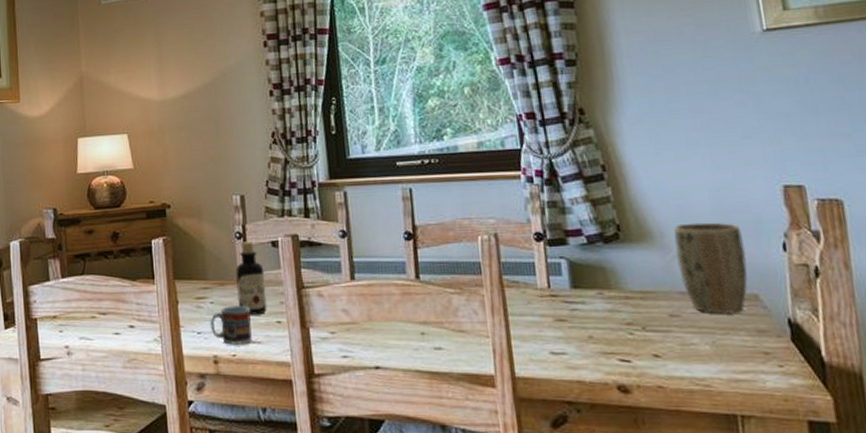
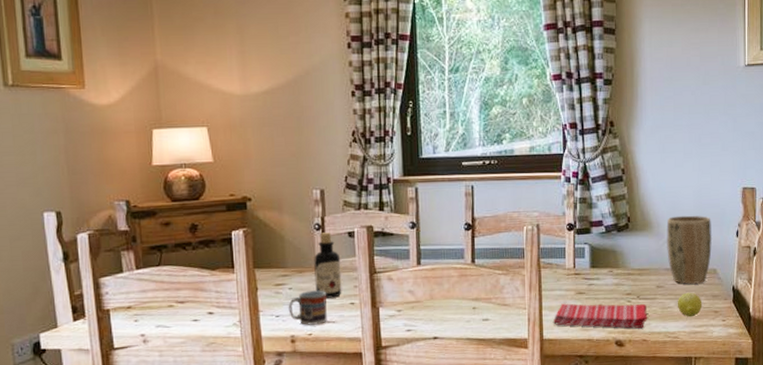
dish towel: none [526,332,661,370] -> present [552,303,648,328]
fruit: none [702,324,744,359] -> present [677,292,703,317]

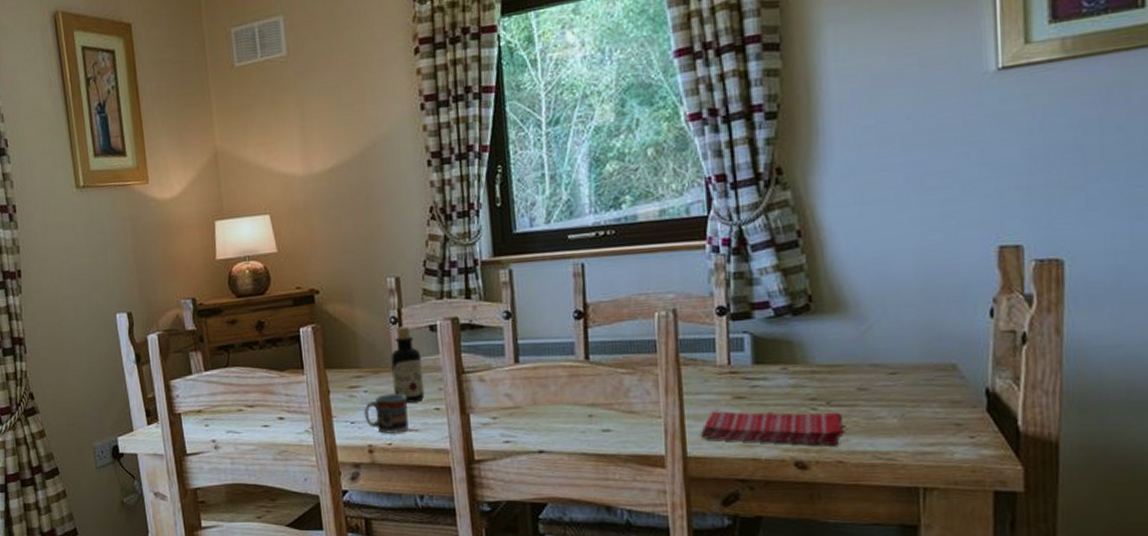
plant pot: present [666,215,713,285] -> none [870,289,949,386]
fruit: present [677,292,703,317] -> none [891,396,935,432]

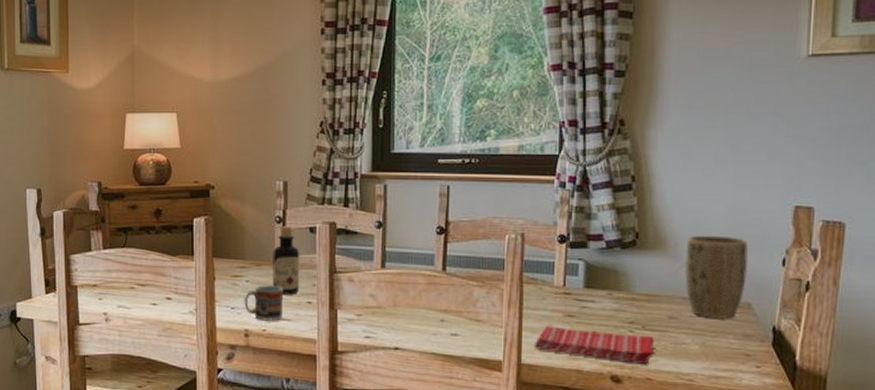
plant pot: none [870,289,949,386] -> present [684,235,749,320]

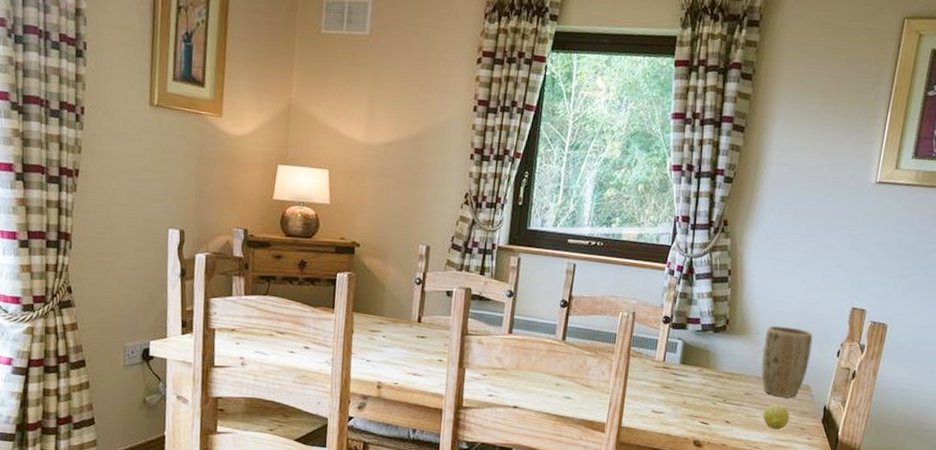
cup: present [244,285,284,321] -> none [379,341,418,376]
bottle: present [272,226,300,295] -> none [407,287,436,352]
dish towel: present [533,325,655,364] -> none [633,394,732,432]
fruit: none [694,328,730,358] -> present [763,404,790,430]

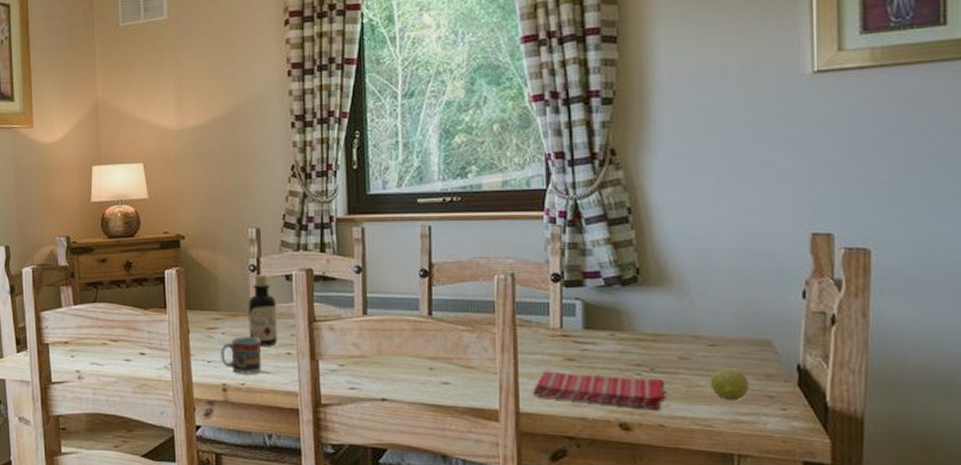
cup: none [379,341,418,376] -> present [220,337,262,374]
bottle: none [407,287,436,352] -> present [248,275,278,346]
dish towel: none [633,394,732,432] -> present [532,371,666,409]
plant pot: present [761,325,813,398] -> none [692,268,765,359]

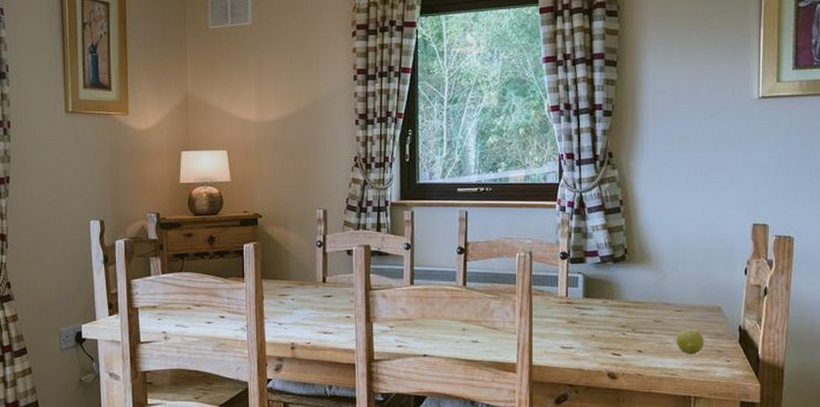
cup: present [220,337,262,374] -> none [290,302,325,334]
bottle: present [248,275,278,346] -> none [315,249,339,311]
dish towel: present [532,371,666,409] -> none [542,331,644,362]

